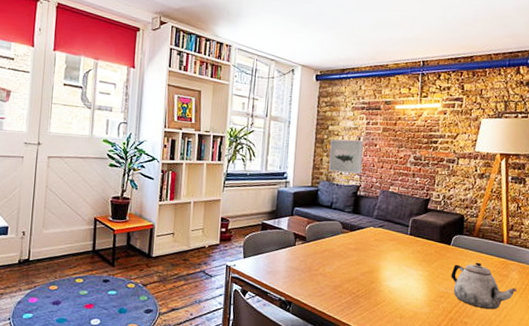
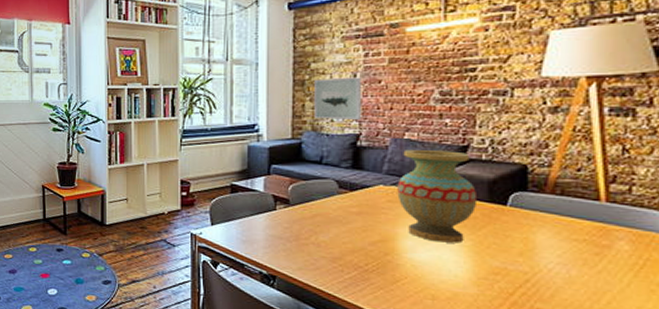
vase: none [382,200,433,274] -> present [397,149,478,243]
teapot: present [451,262,517,310] -> none [510,228,628,293]

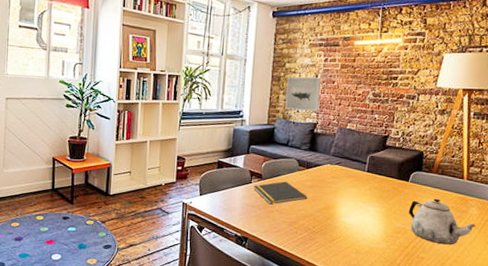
notepad: none [279,207,354,236] -> present [253,181,307,205]
vase: present [397,149,478,243] -> none [339,137,391,210]
teapot: none [510,228,628,293] -> present [408,198,476,245]

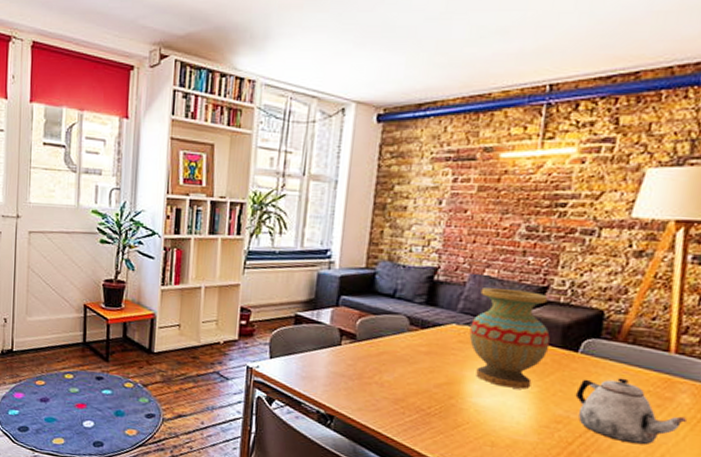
notepad: present [253,181,307,205] -> none [344,344,421,375]
wall art: present [285,76,321,112] -> none [392,203,447,252]
vase: none [339,137,391,210] -> present [469,287,551,390]

